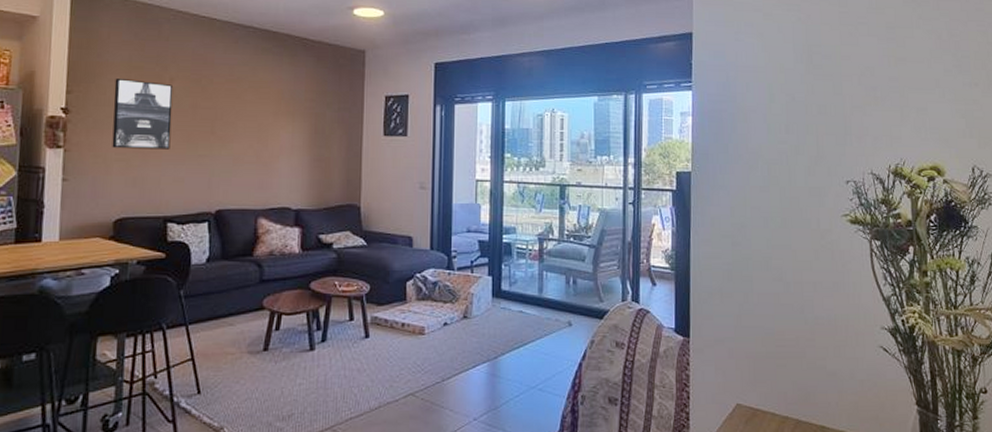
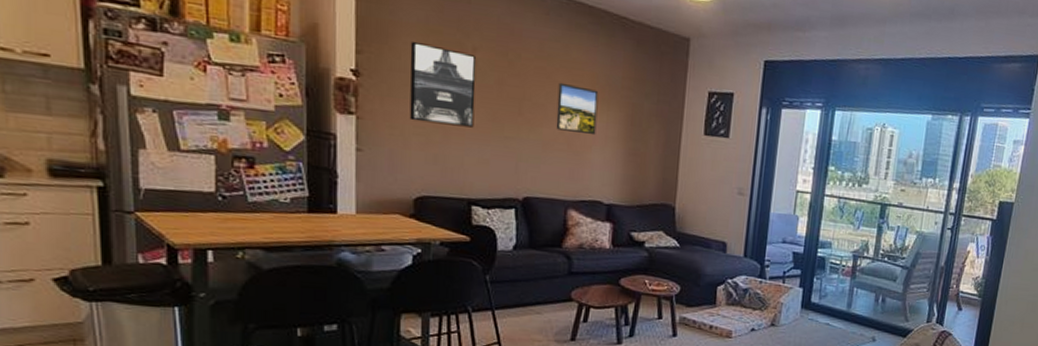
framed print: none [245,101,284,146] -> present [556,82,599,136]

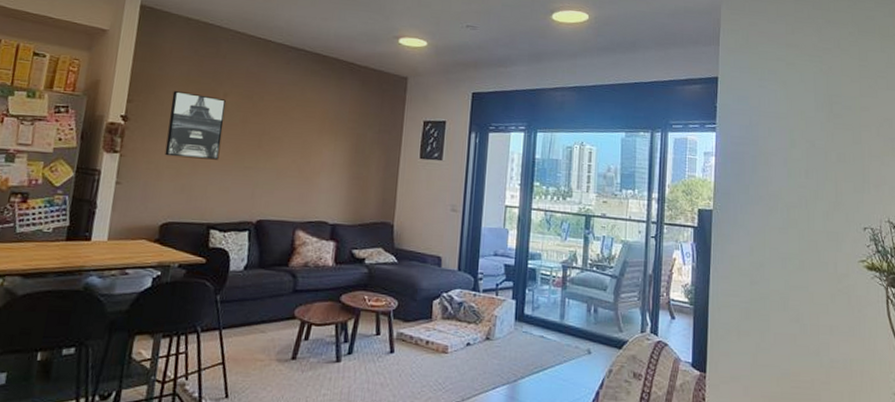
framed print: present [556,82,599,136] -> none [289,118,328,163]

